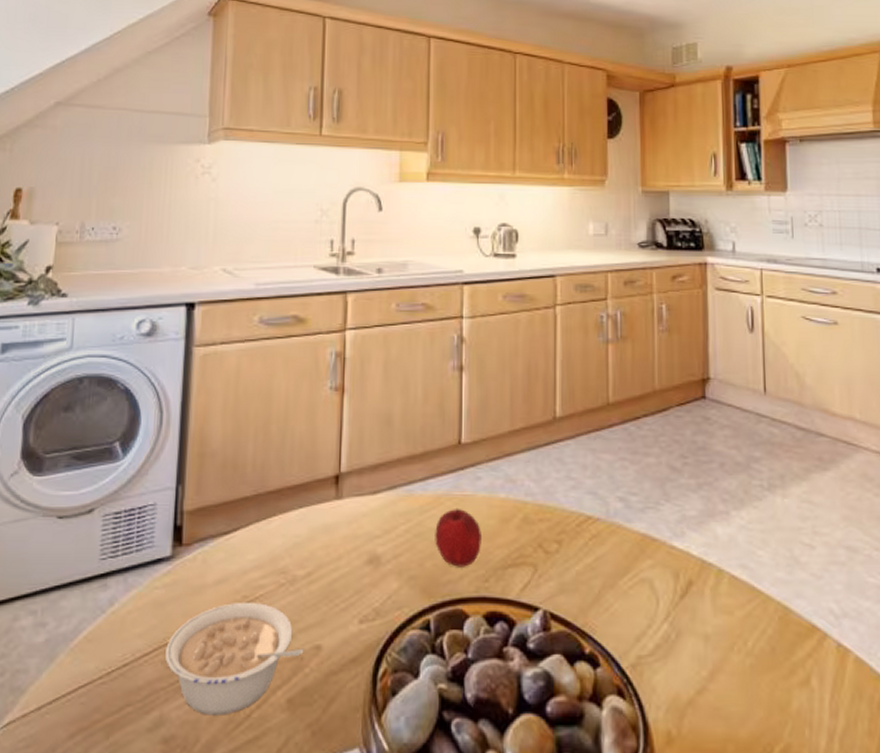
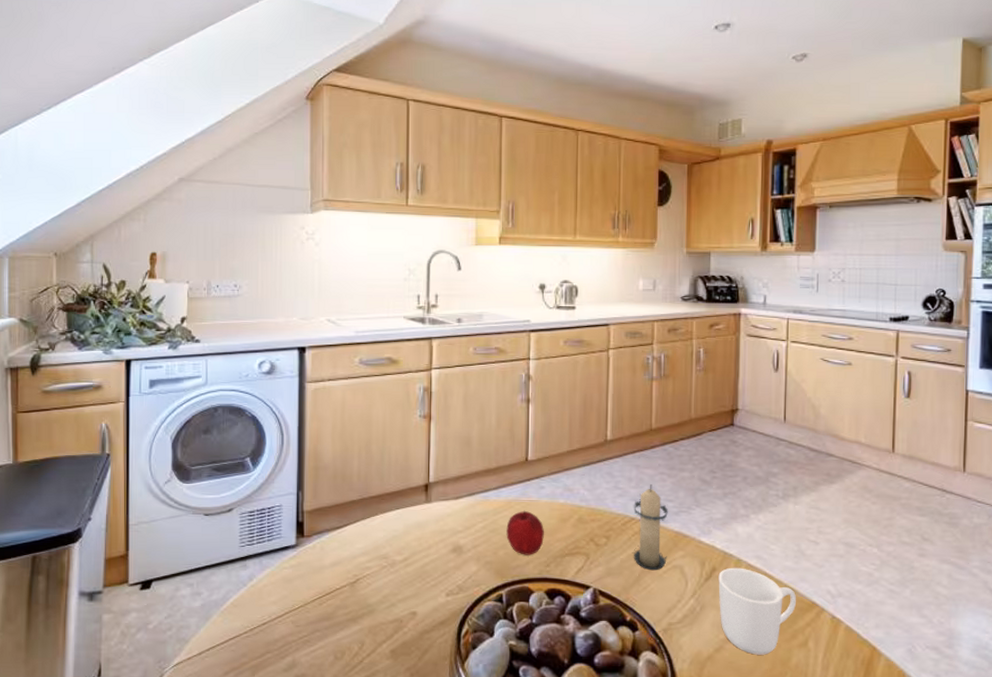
legume: present [165,601,305,716] -> none [295,579,404,661]
candle: none [590,473,633,586] -> present [633,484,668,571]
mug: none [696,580,794,698] -> present [718,567,797,655]

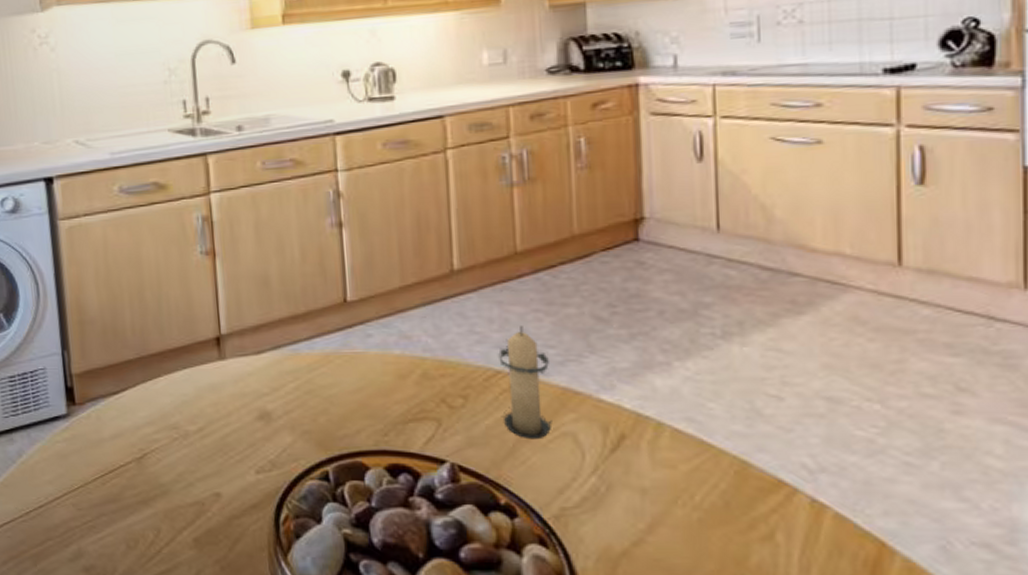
apple: present [506,510,544,555] -> none [326,365,378,422]
mug: present [718,567,797,655] -> none [630,434,754,551]

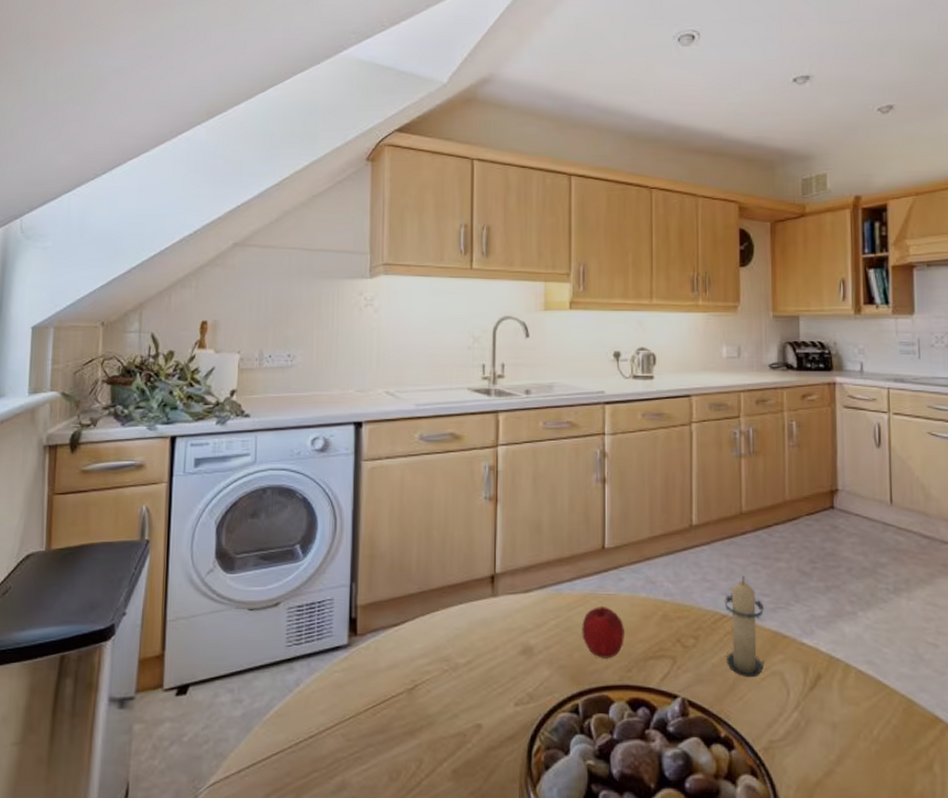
apple: none [326,365,378,422] -> present [582,605,624,659]

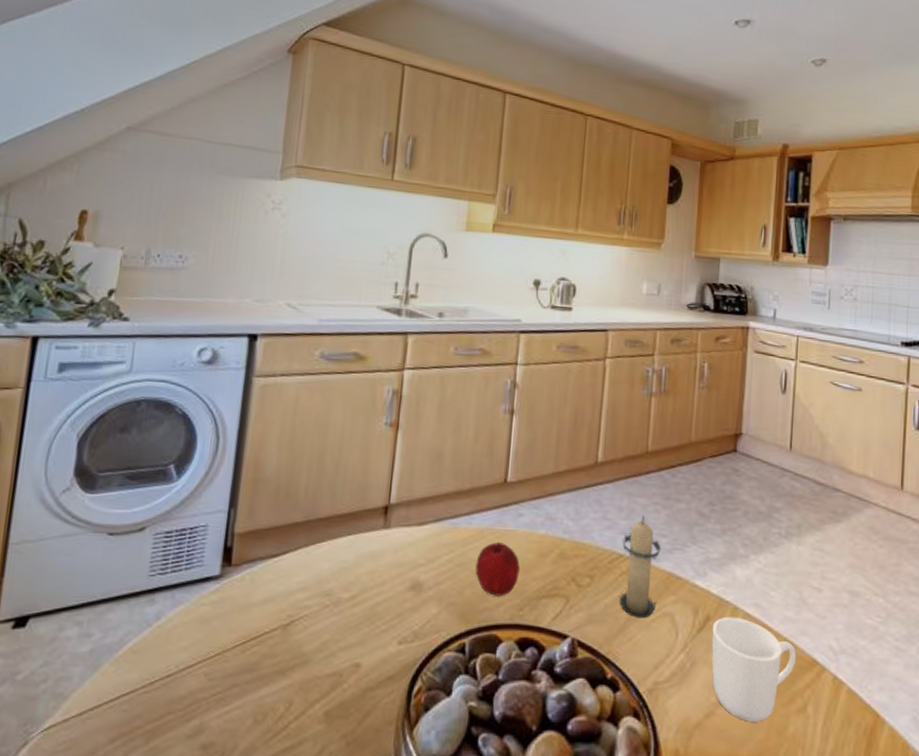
mug: none [824,674,917,781] -> present [711,616,797,722]

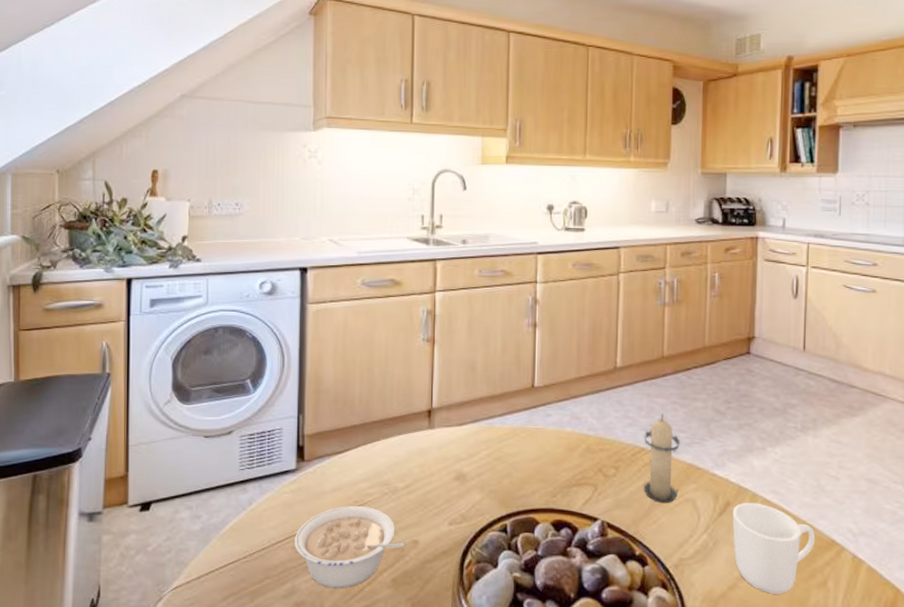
legume: none [208,620,345,725] -> present [295,505,406,589]
apple: present [475,541,520,596] -> none [511,438,550,485]

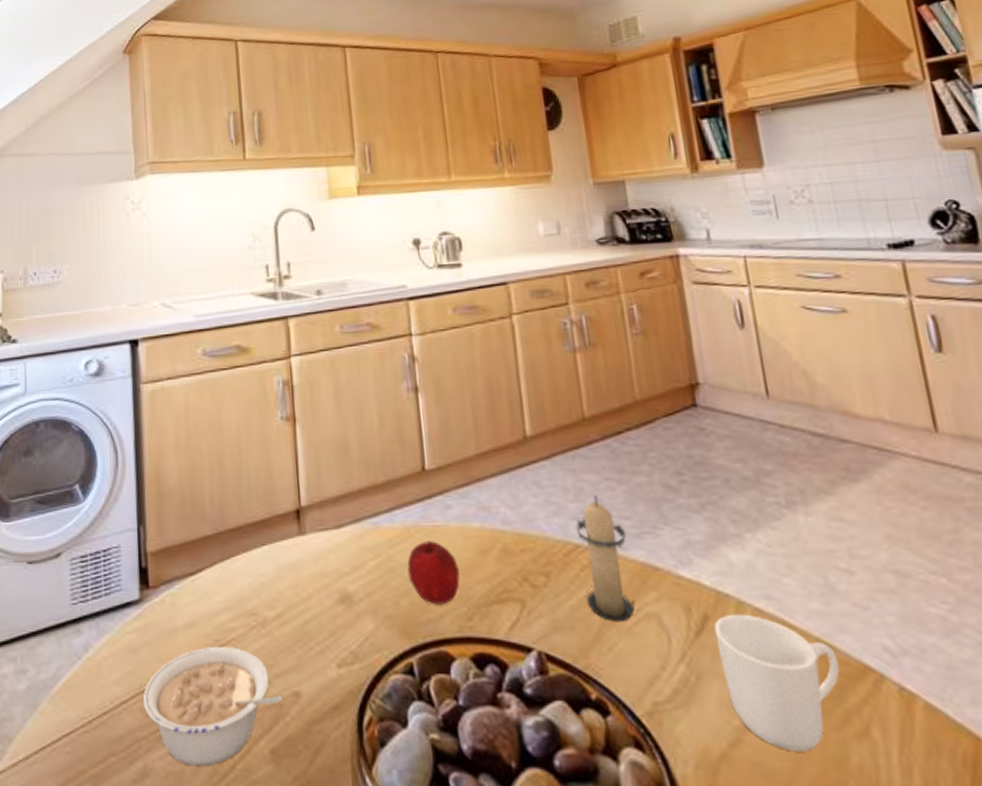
apple: none [511,438,550,485] -> present [407,540,460,605]

